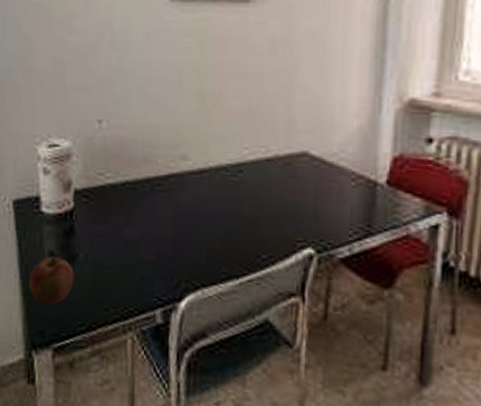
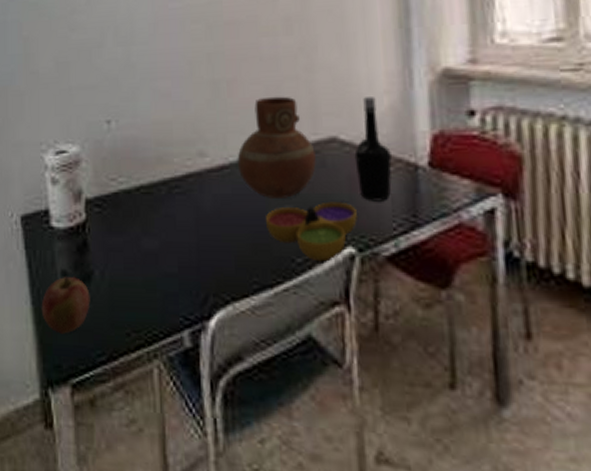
vase: none [216,111,288,202] -> present [237,96,316,198]
decorative bowl: none [238,208,319,260] -> present [266,201,357,262]
bottle: none [322,118,355,211] -> present [354,97,392,201]

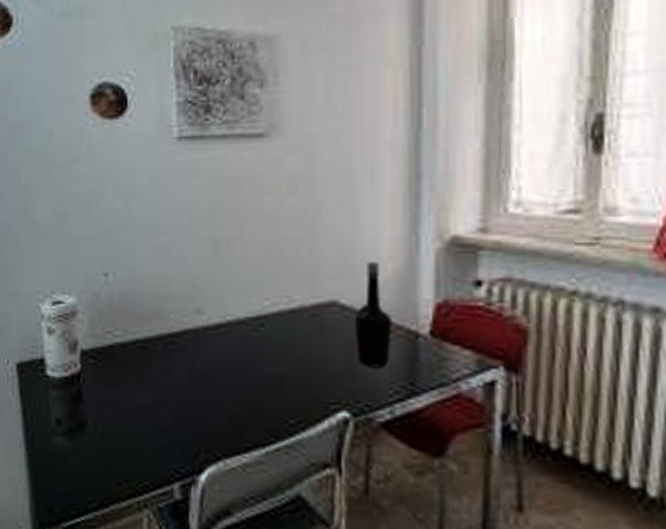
apple: present [41,276,90,334] -> none [35,424,83,480]
vase: present [237,96,316,198] -> none [234,257,314,360]
decorative bowl: present [266,201,357,262] -> none [261,365,353,425]

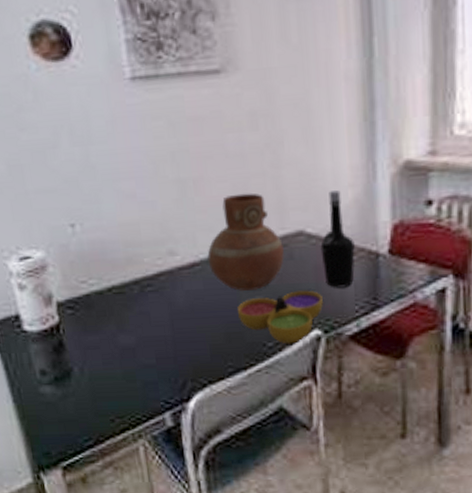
vase: none [234,257,314,360] -> present [207,193,284,291]
decorative bowl: none [261,365,353,425] -> present [238,290,323,344]

